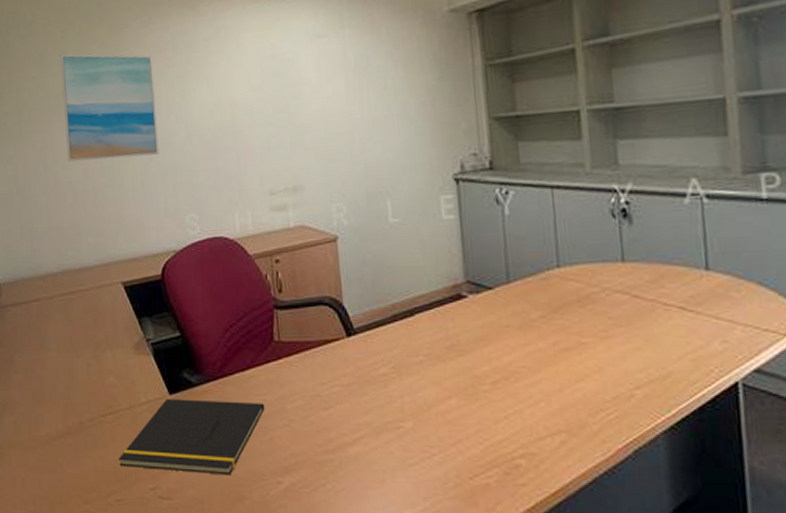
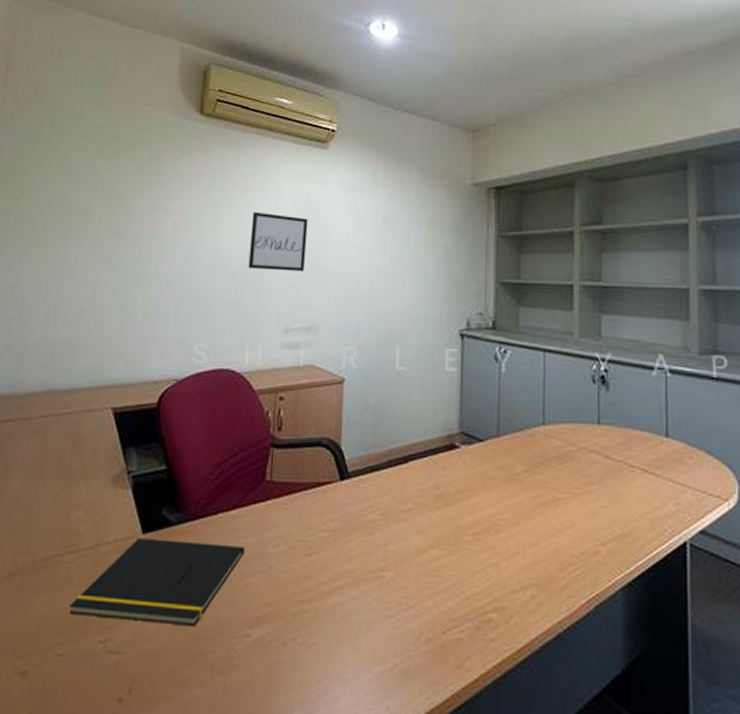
wall art: present [60,53,159,162] -> none [78,170,187,280]
wall art: none [219,74,282,134] -> present [248,211,308,272]

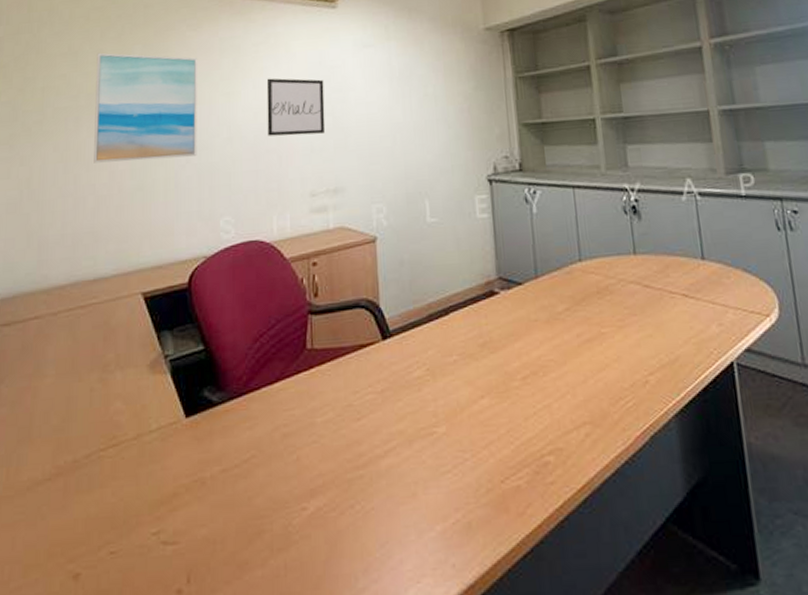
notepad: present [69,538,245,627] -> none [117,419,293,510]
wall art: none [78,170,187,280] -> present [94,52,197,163]

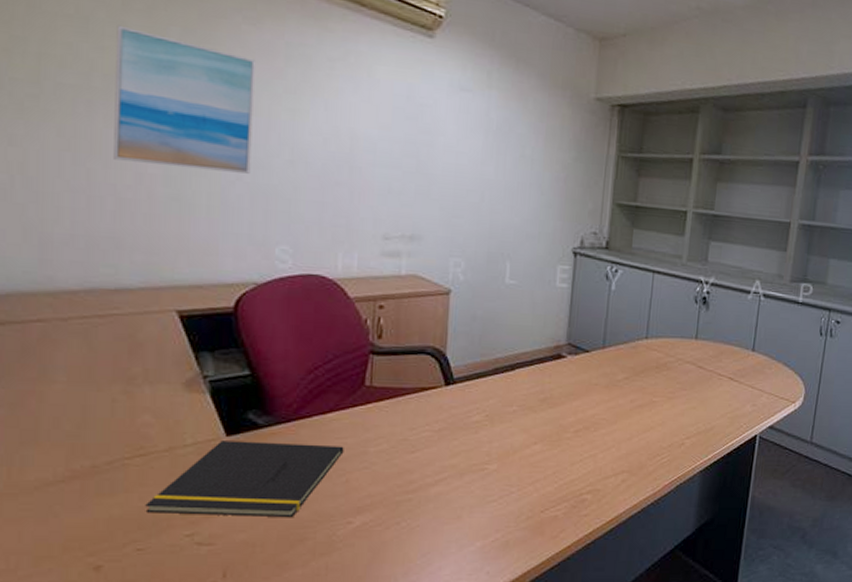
notepad: none [117,419,293,510] -> present [145,441,344,518]
wall art: present [266,78,326,136] -> none [338,102,410,177]

